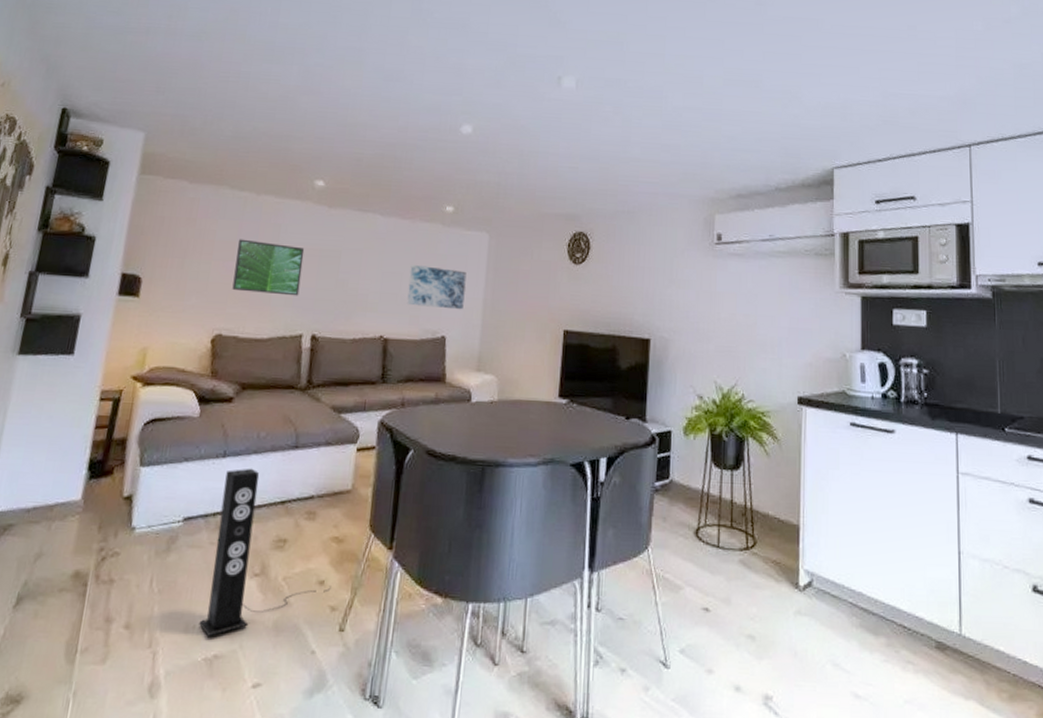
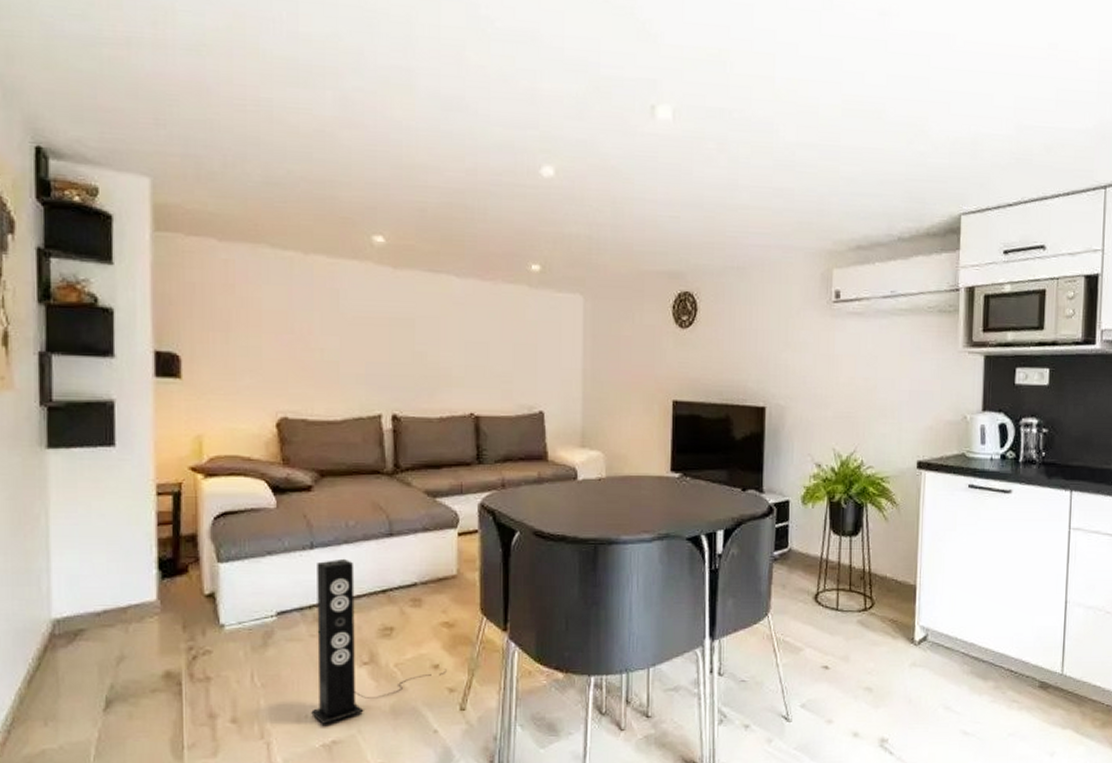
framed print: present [232,239,305,296] -> none [290,307,371,372]
wall art: present [406,265,467,310] -> none [496,333,561,382]

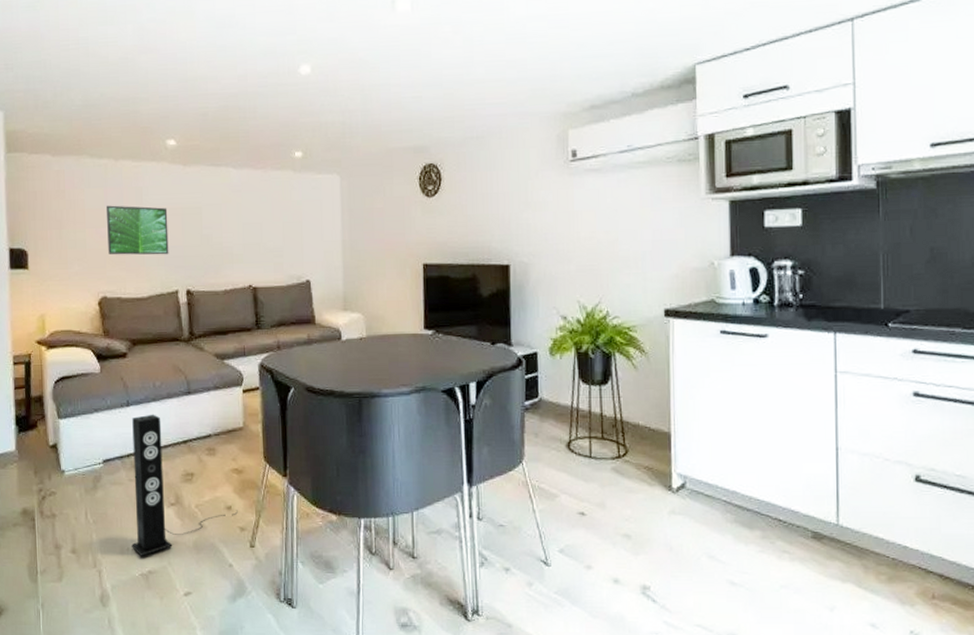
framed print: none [290,307,371,372] -> present [105,205,169,255]

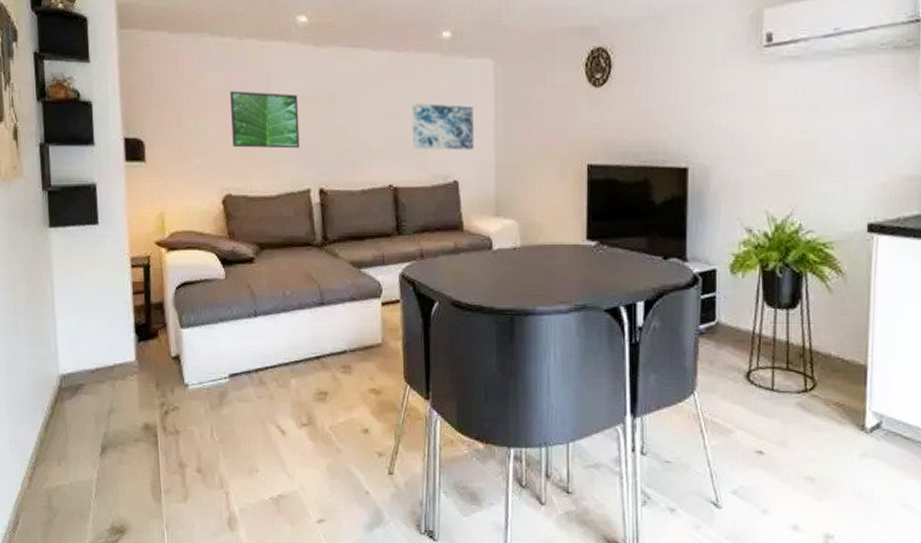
speaker: present [132,414,238,557] -> none [260,326,375,480]
wall art: none [268,213,324,254] -> present [411,103,474,151]

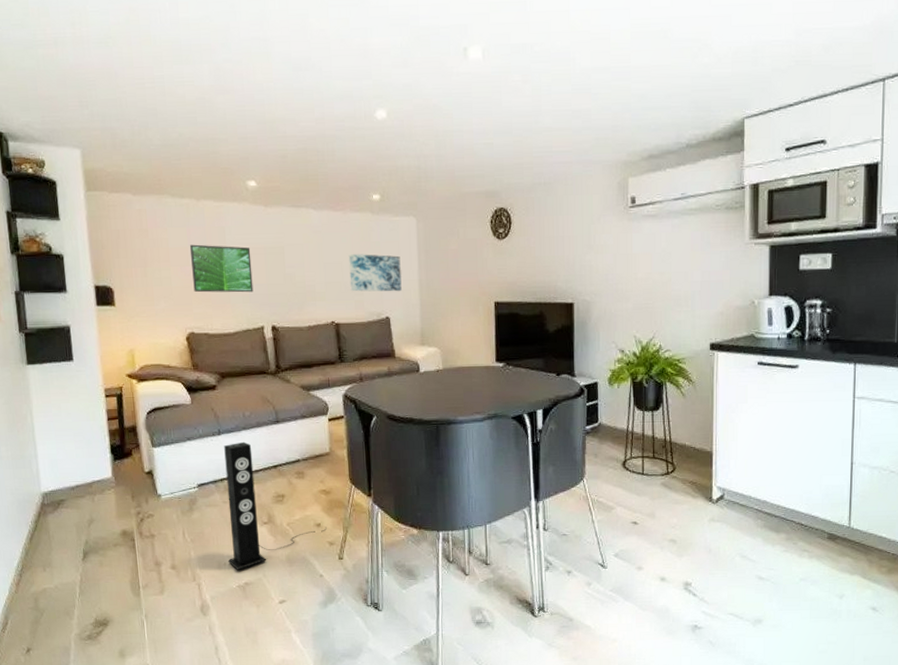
speaker: none [260,326,375,480] -> present [224,441,327,571]

